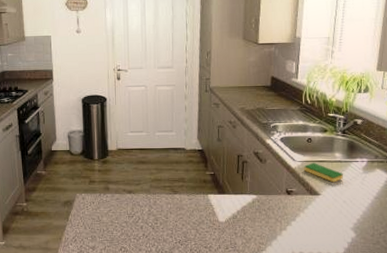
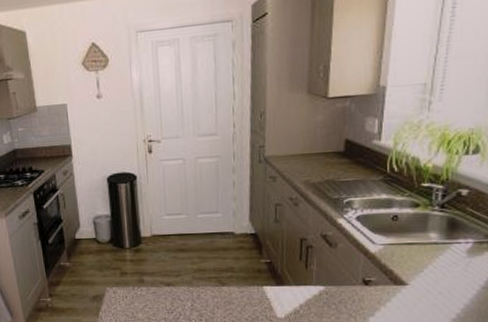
dish sponge: present [304,163,343,183] -> none [387,246,439,270]

